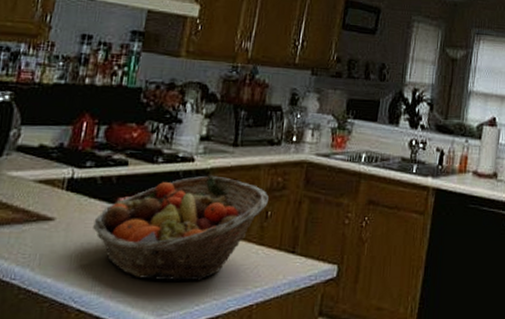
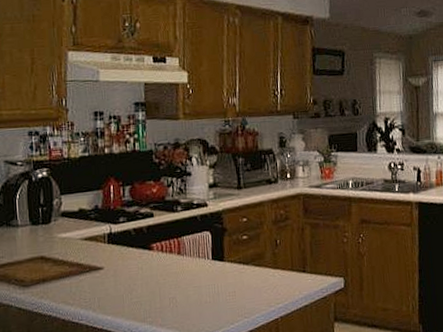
fruit basket: present [93,175,269,281] -> none [135,215,276,308]

